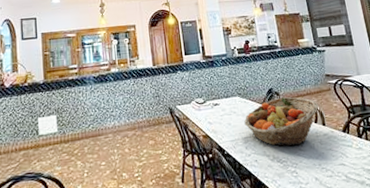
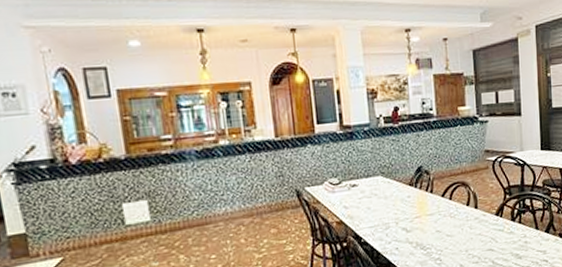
fruit basket: present [244,97,319,146] -> none [386,176,473,232]

